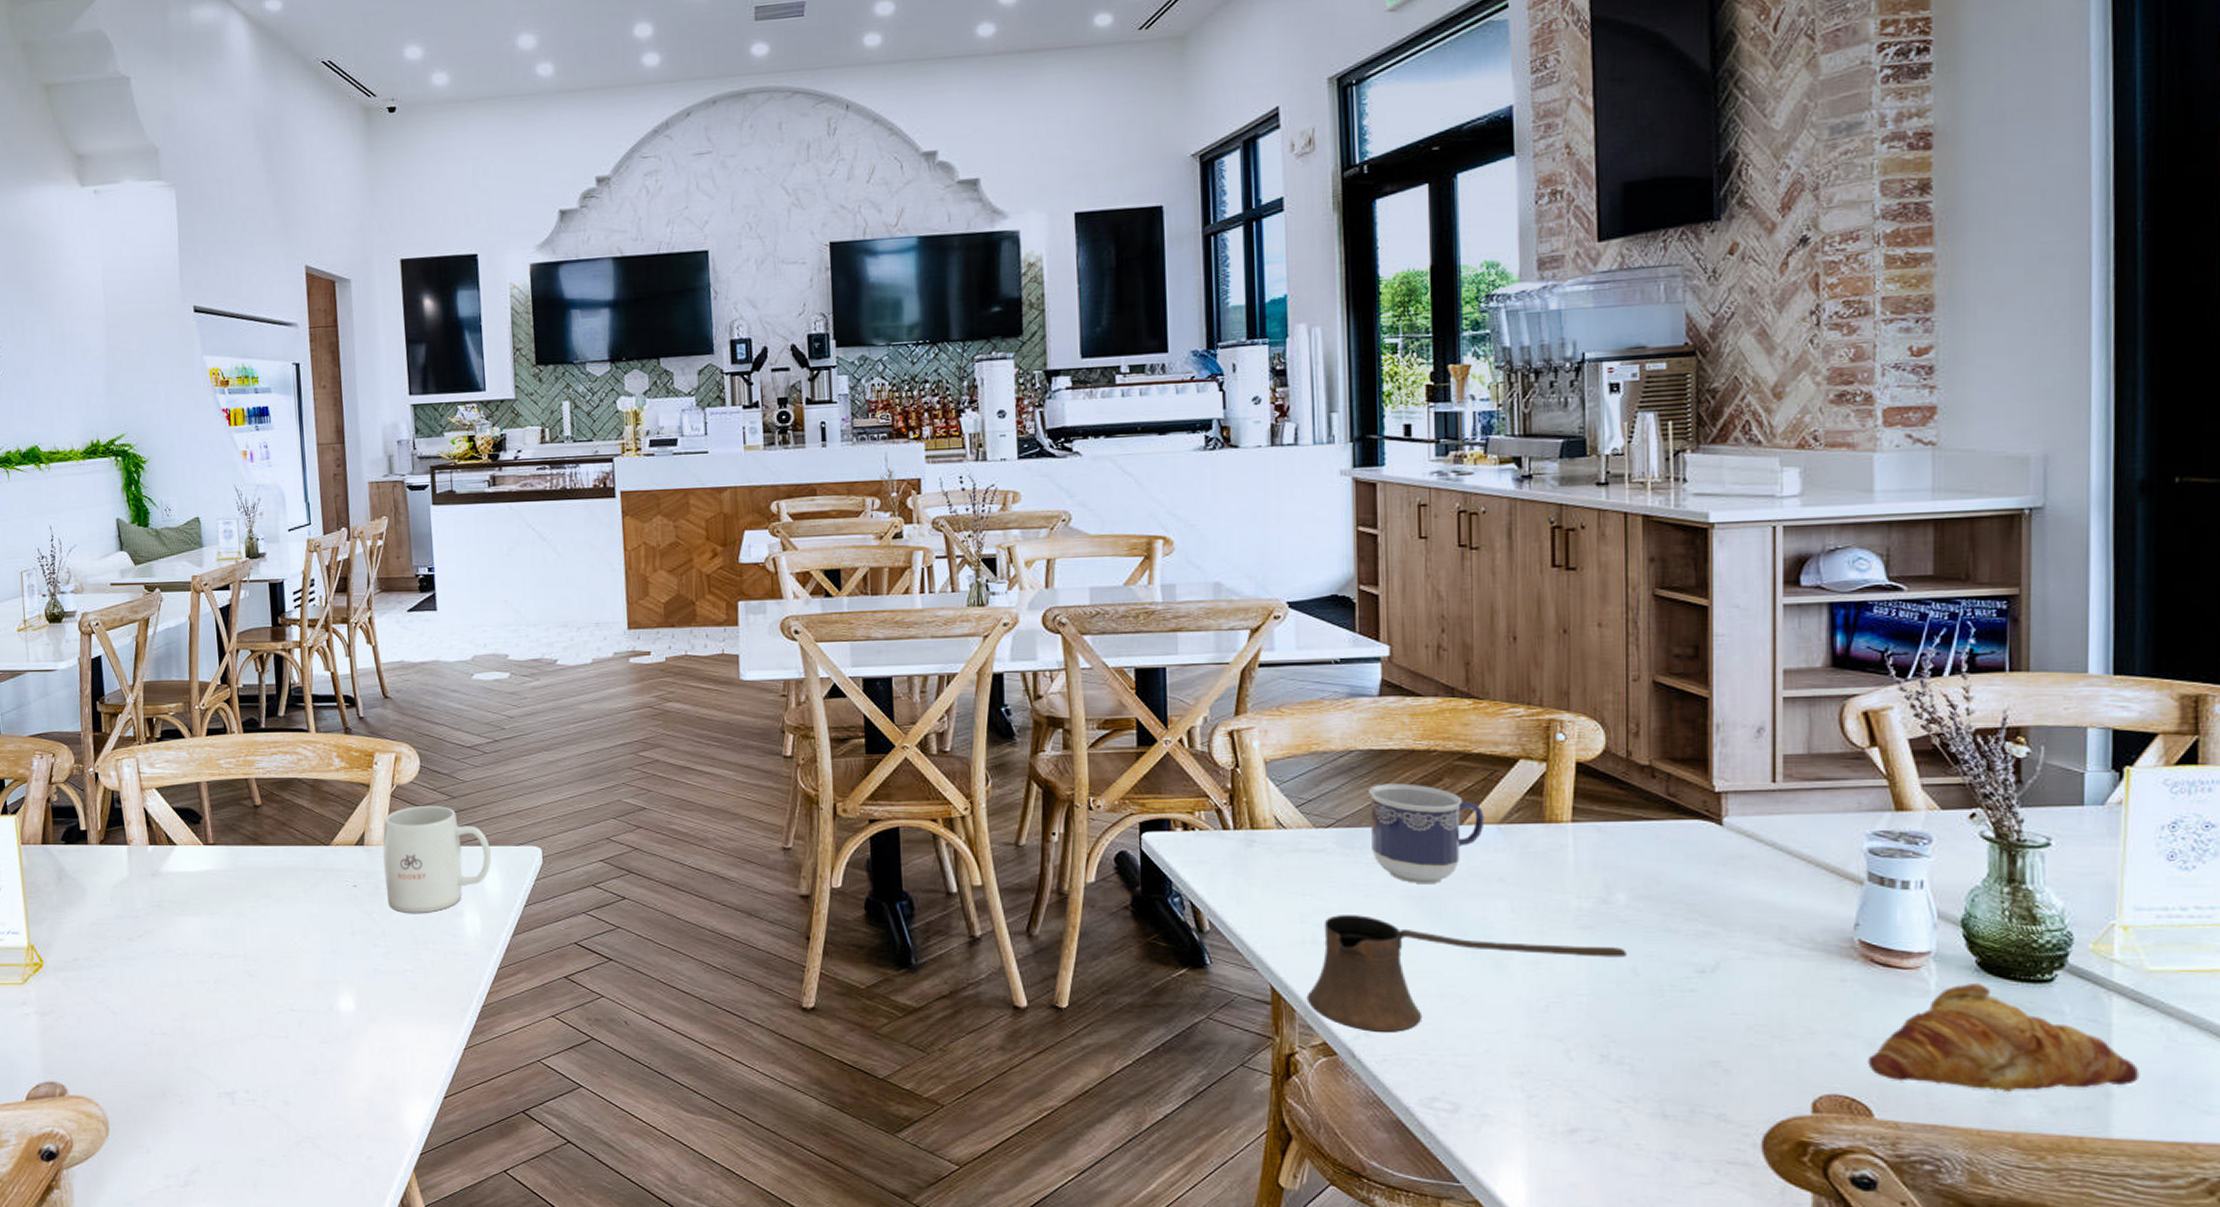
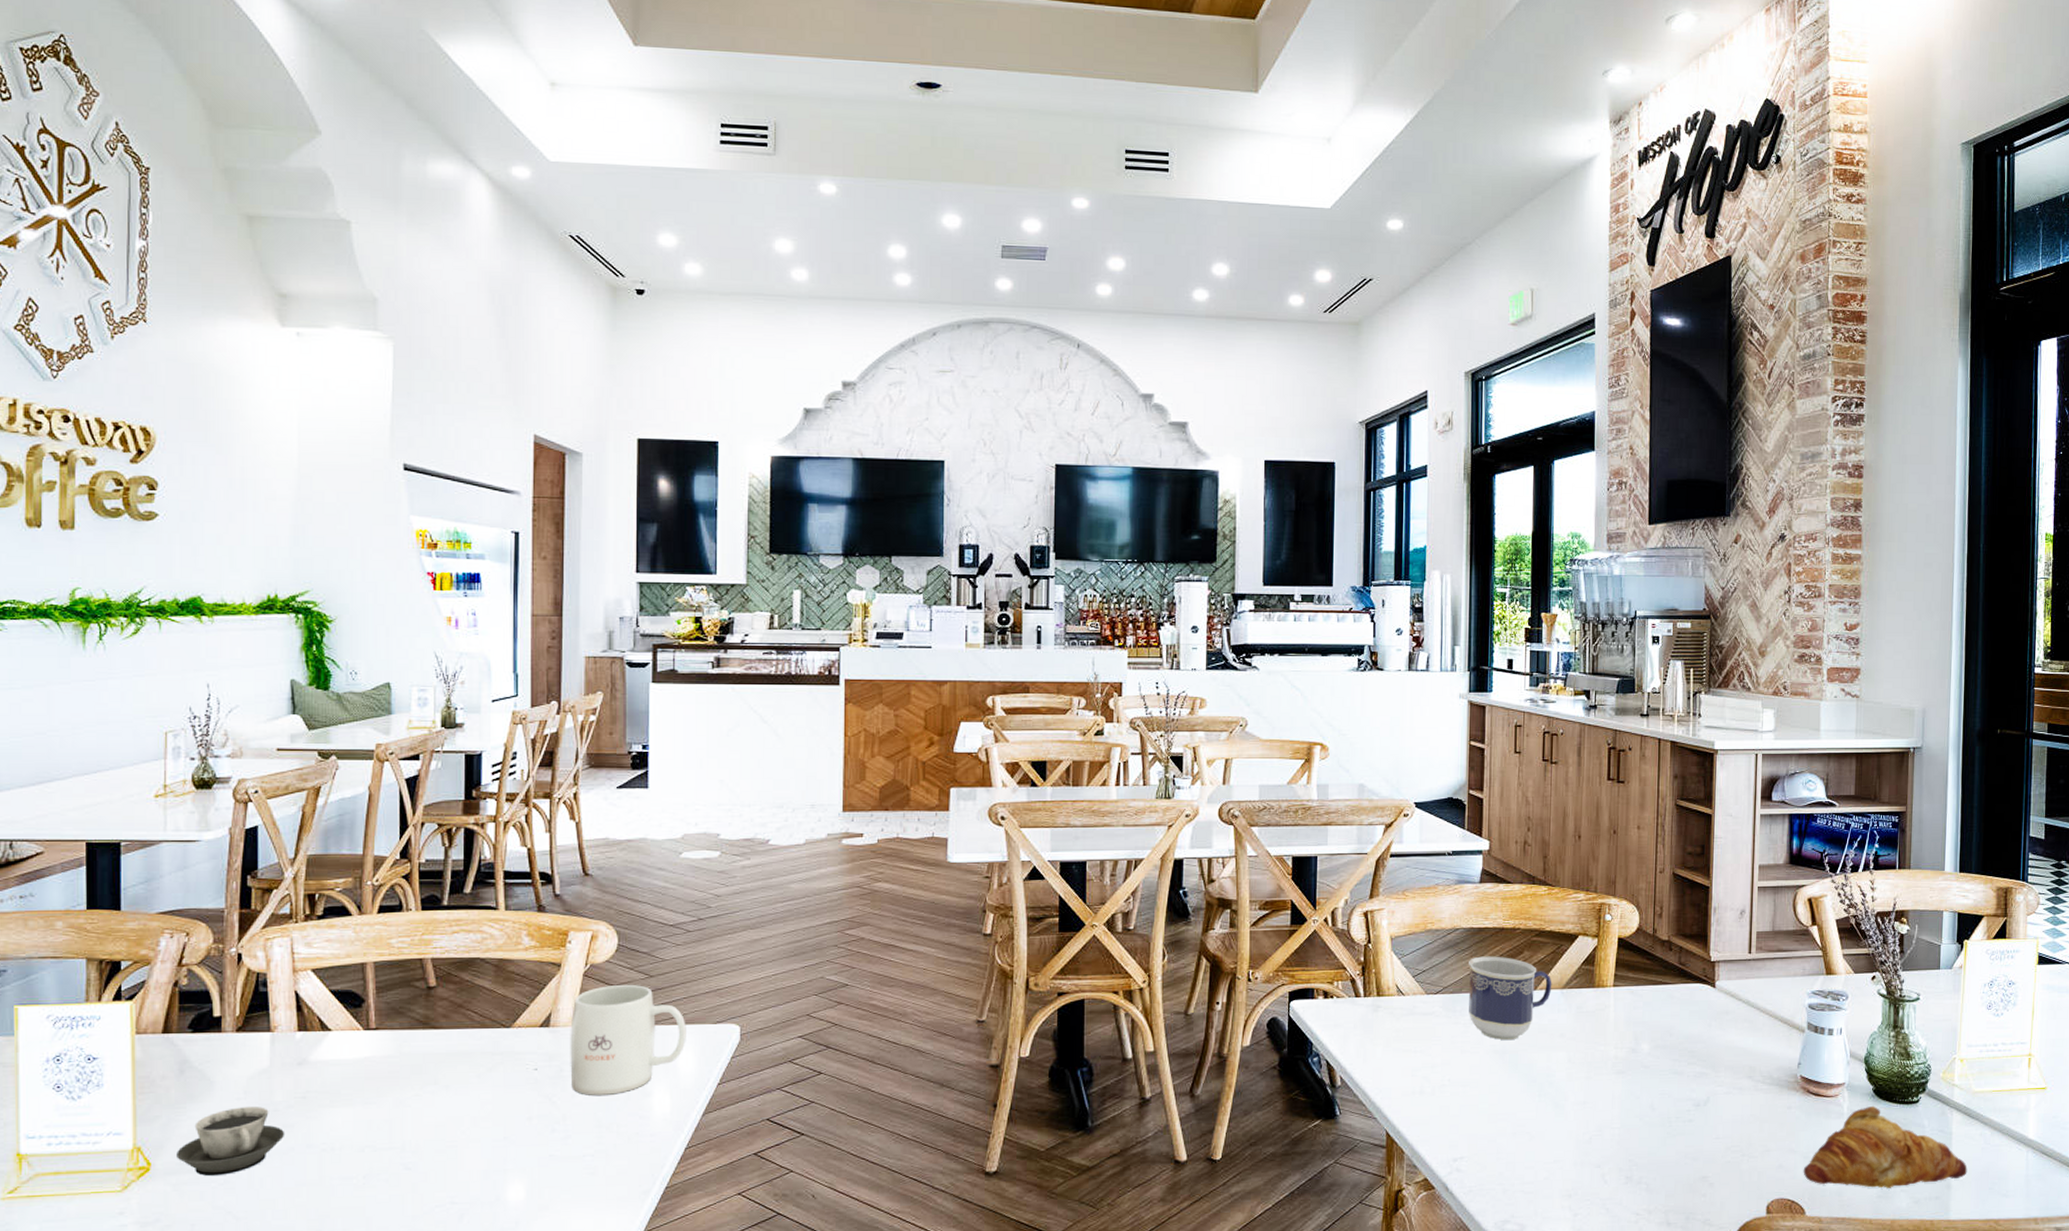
cup: none [62,913,147,975] -> present [177,1107,285,1177]
coffee pot: present [1307,915,1628,1032] -> none [1413,1068,1648,1168]

